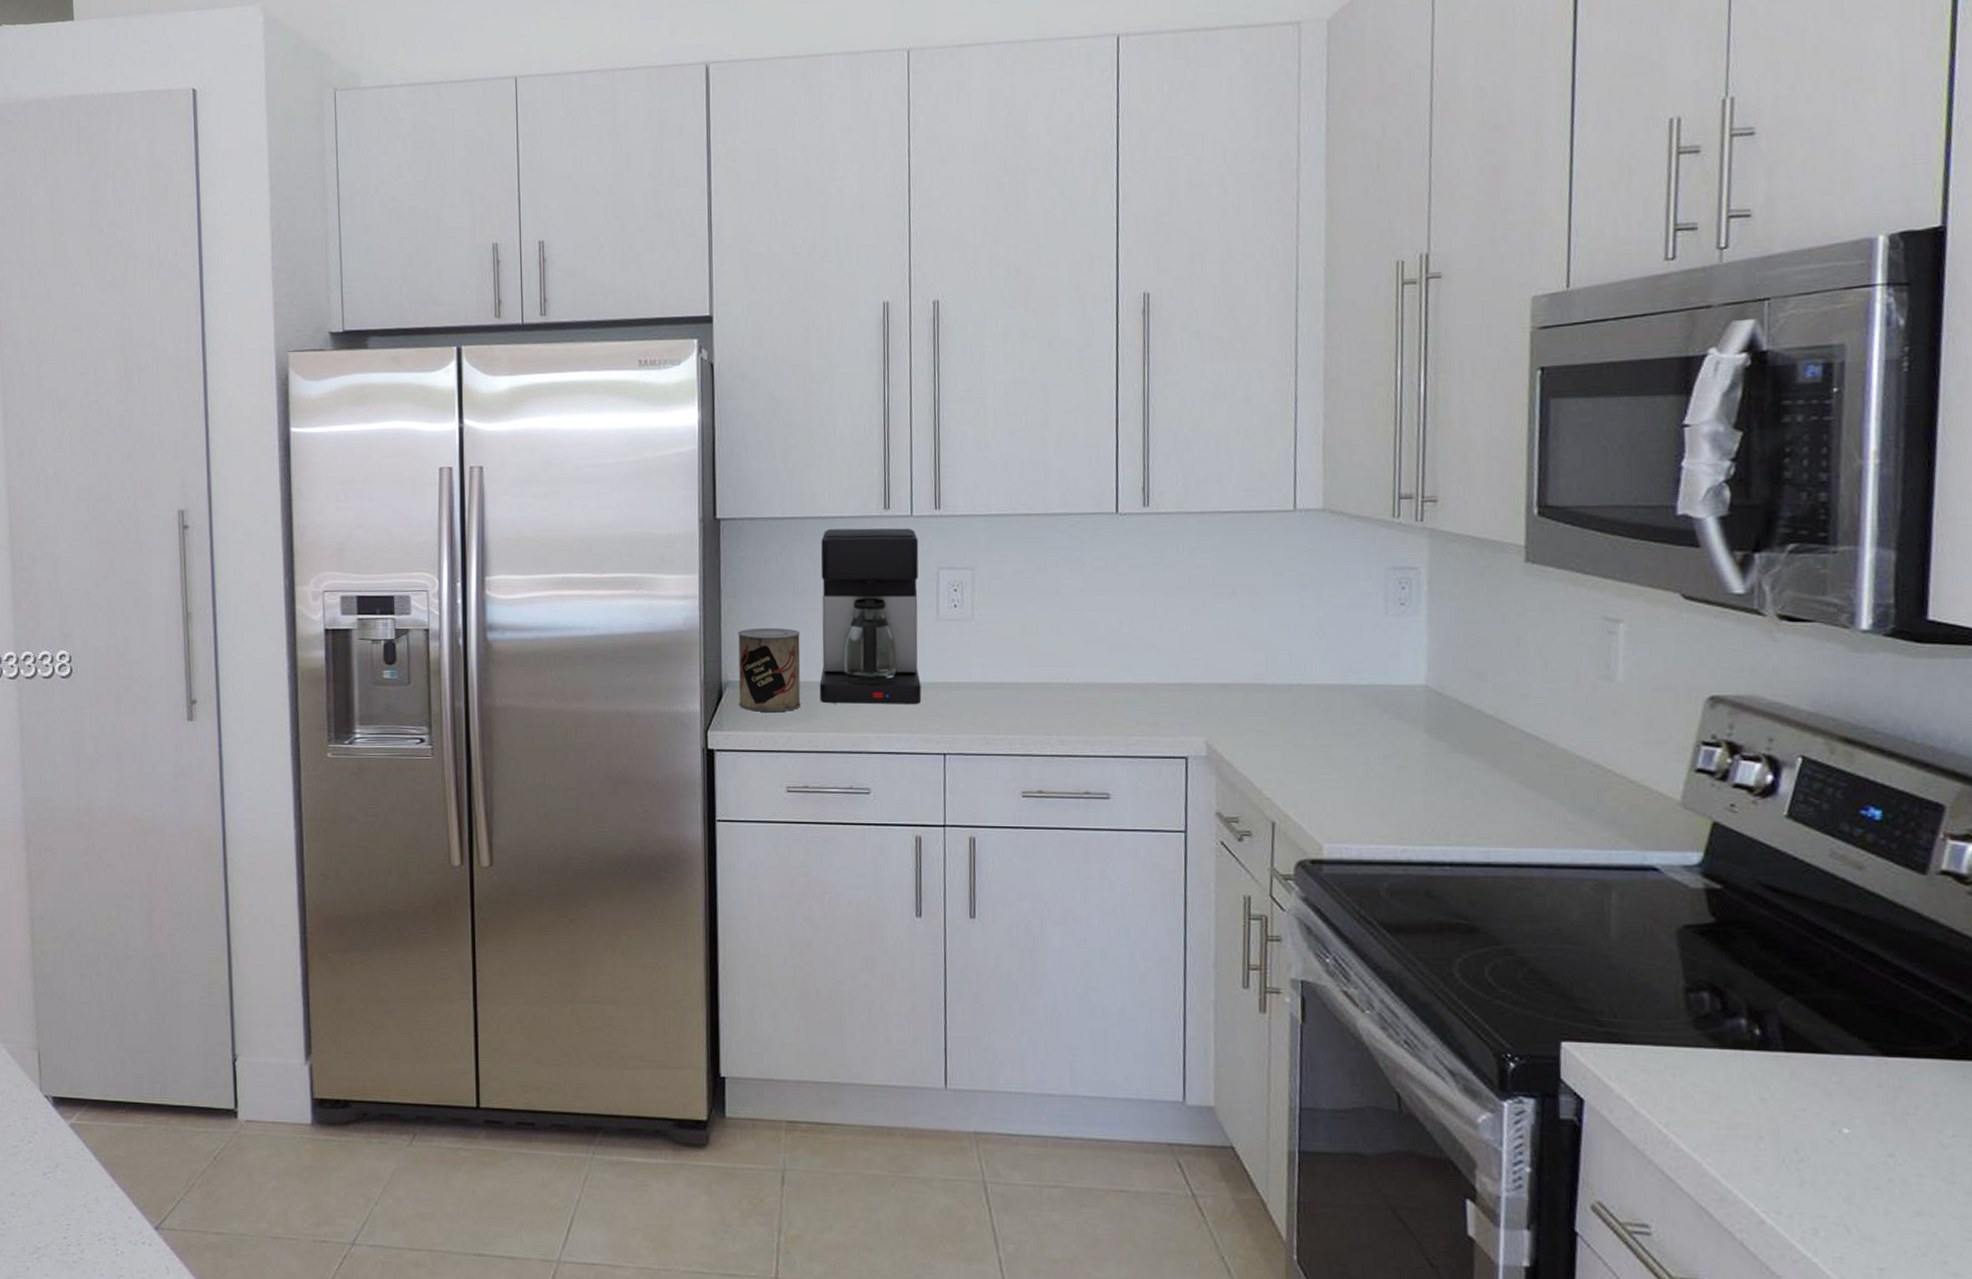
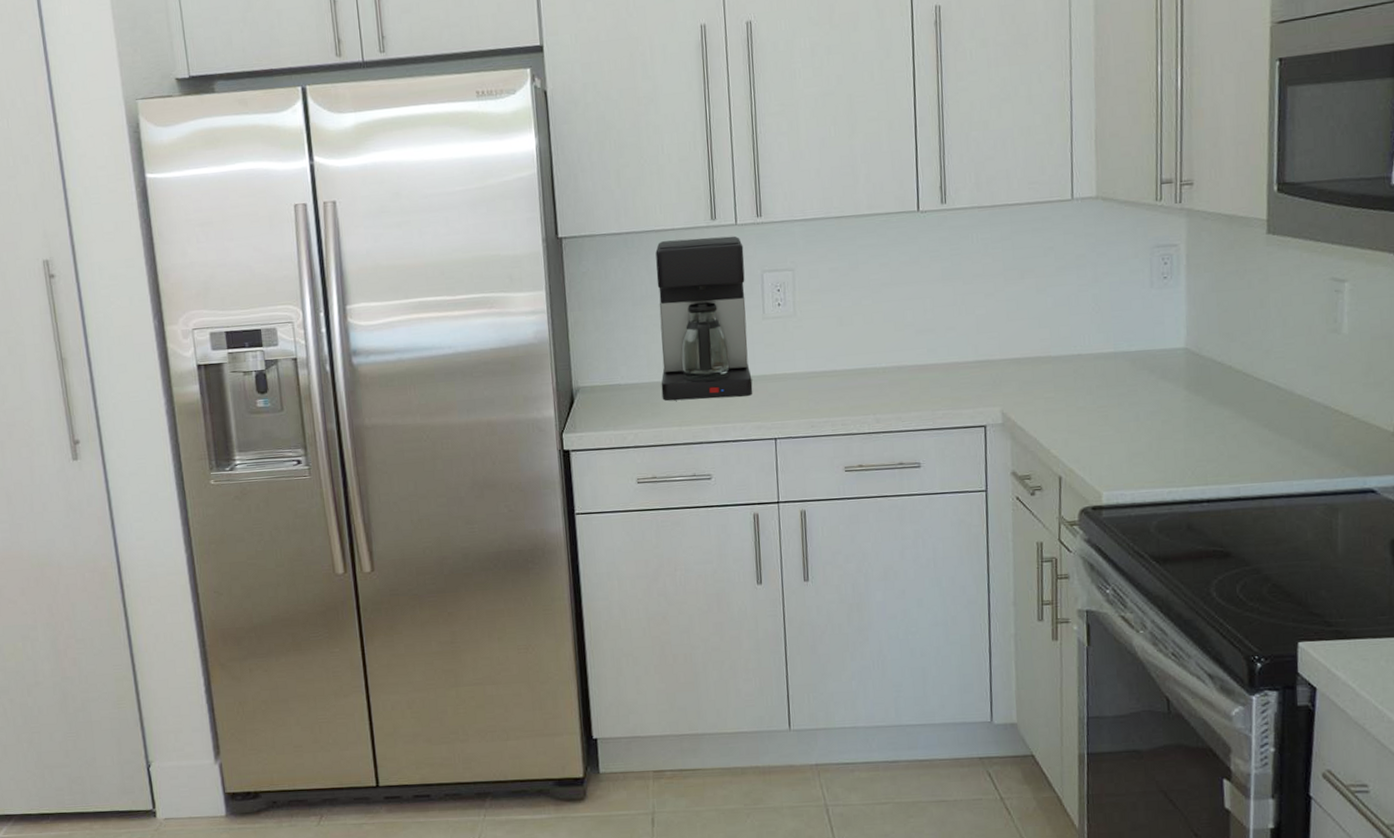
tin can: present [738,627,801,713] -> none [585,335,645,413]

